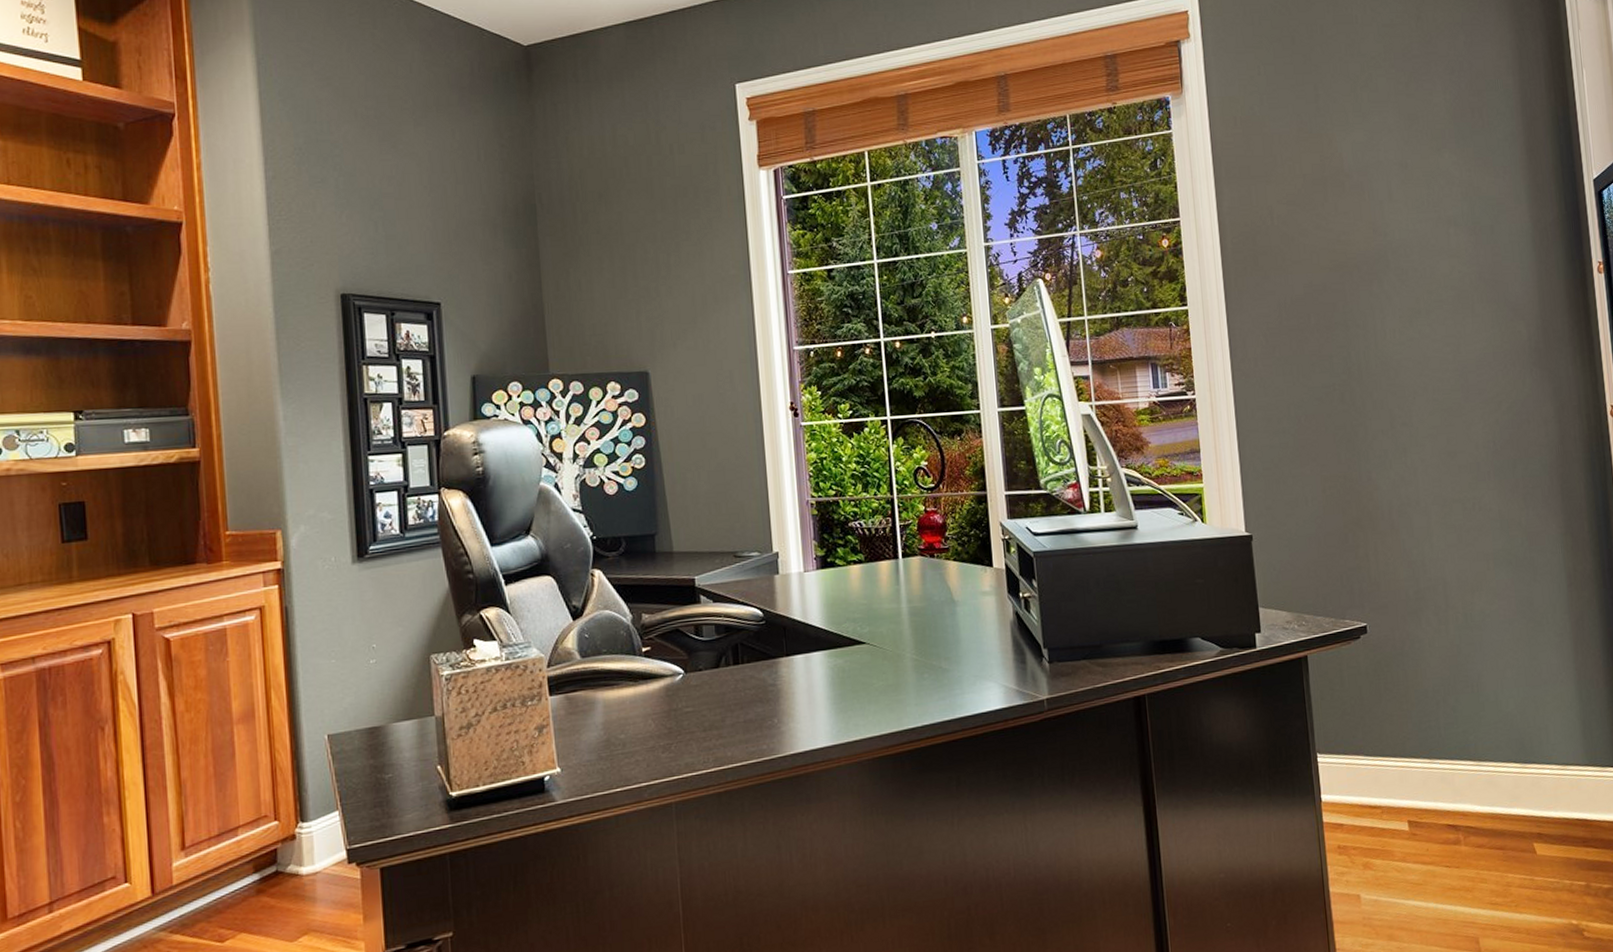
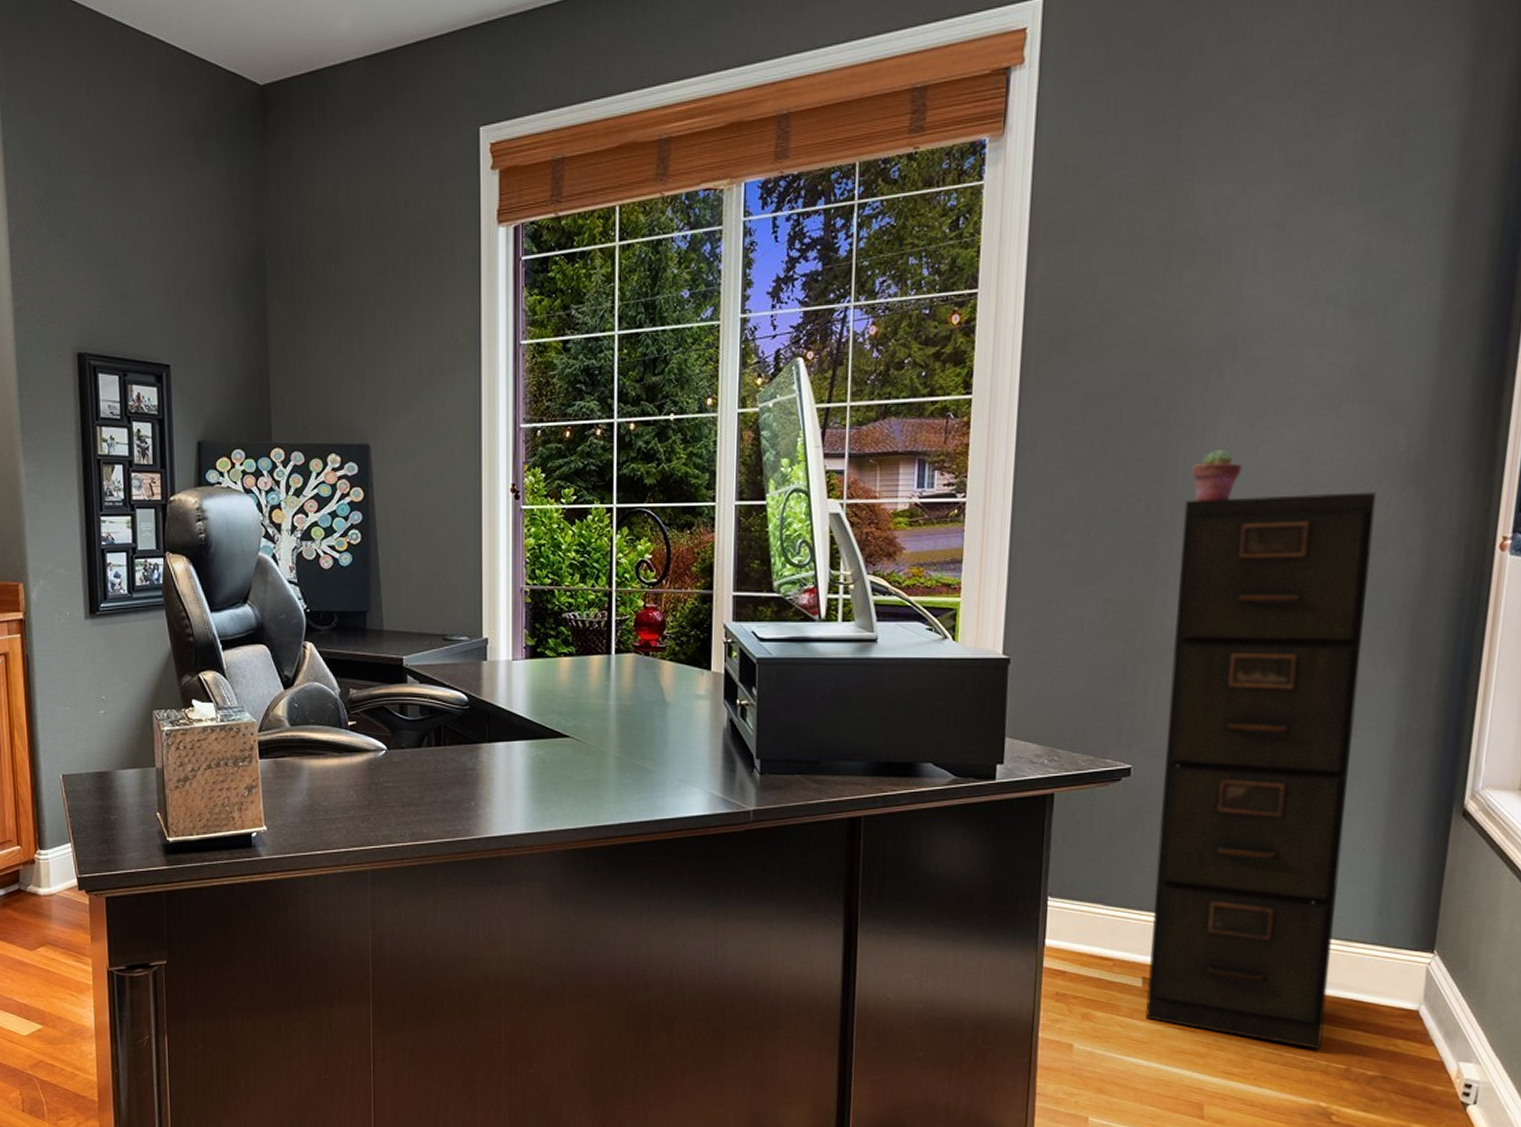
potted succulent: none [1371,344,1410,388] -> present [1192,449,1242,501]
filing cabinet: none [1371,374,1564,870] -> present [1145,492,1377,1050]

